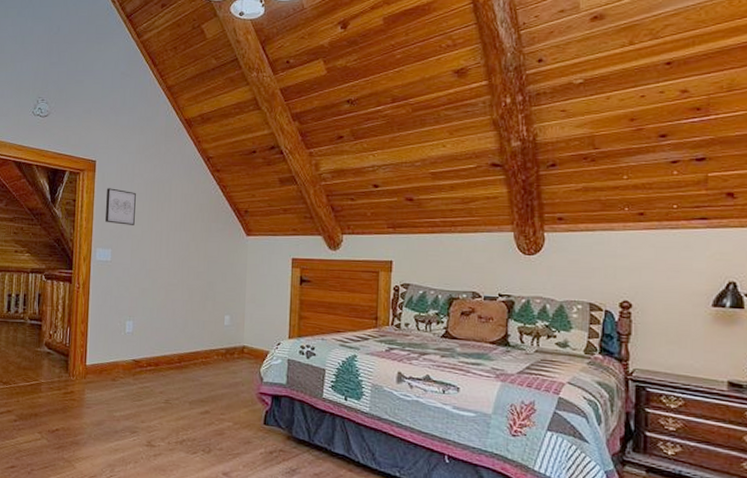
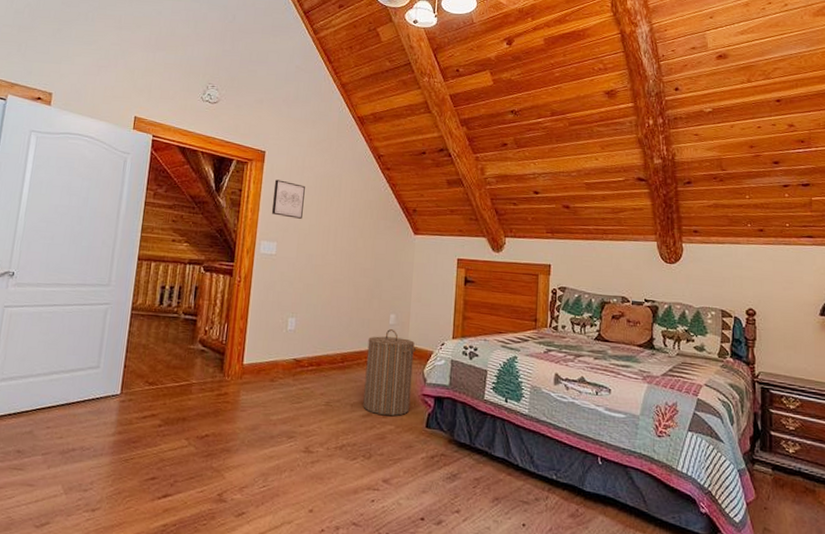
laundry hamper: none [201,330,252,414] -> present [363,329,417,417]

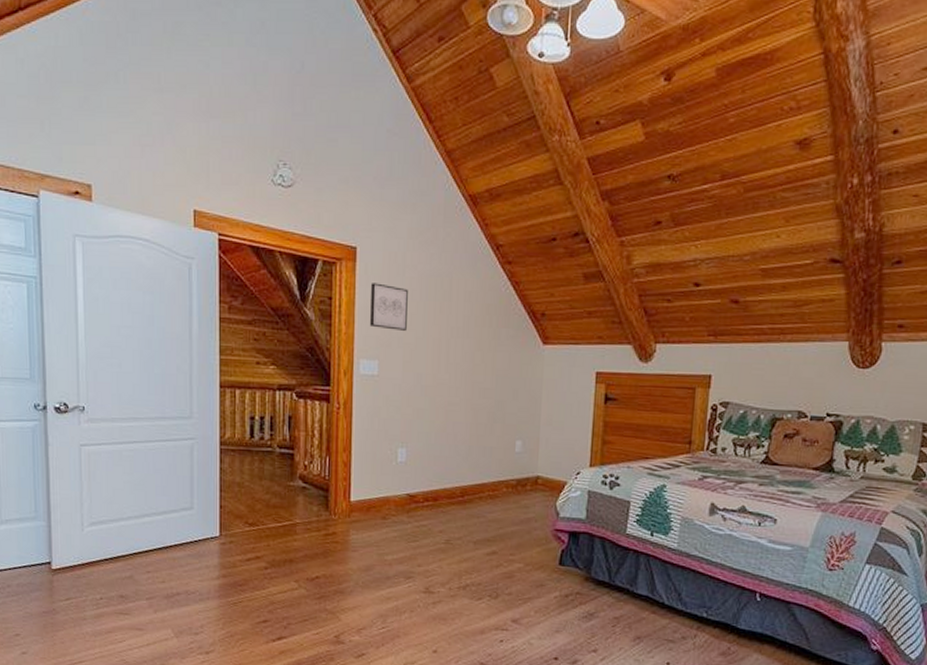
laundry hamper: present [363,329,417,417] -> none [487,458,548,554]

